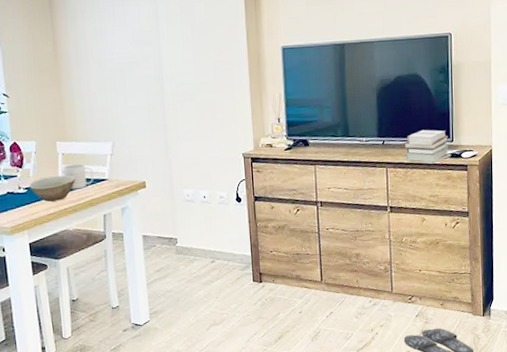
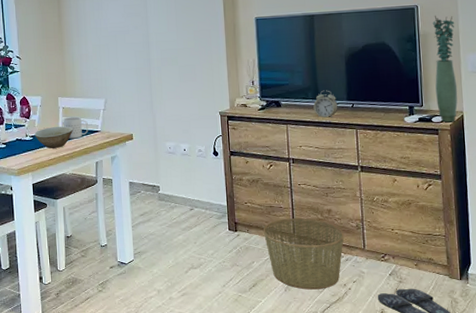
basket: none [289,264,373,338] -> present [263,218,345,290]
alarm clock: none [343,126,369,157] -> present [313,90,338,118]
books: present [404,129,452,164] -> none [373,94,422,127]
vase: none [465,43,488,158] -> present [432,15,458,123]

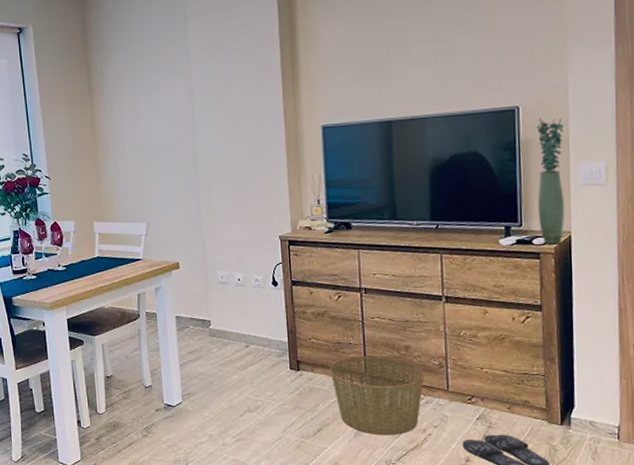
bowl: present [34,126,74,149] -> none [67,254,112,280]
mug: present [63,116,88,139] -> none [99,243,129,269]
alarm clock: present [313,90,338,118] -> none [390,208,420,241]

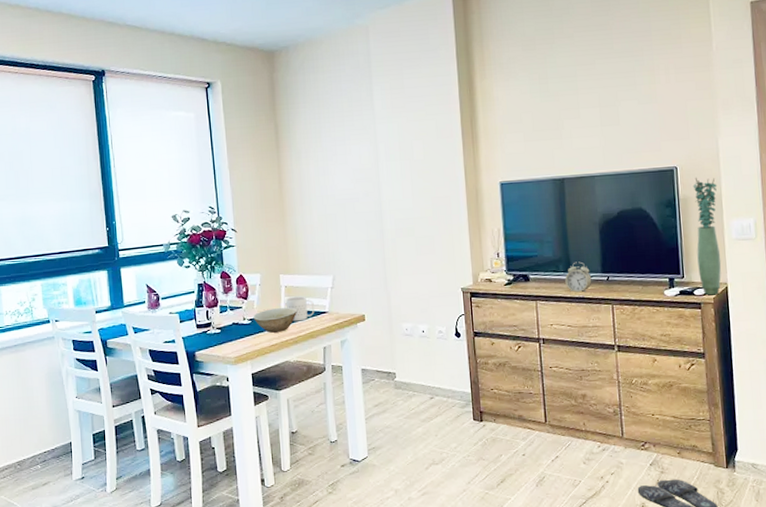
bowl: none [67,254,112,280] -> present [253,307,298,333]
mug: none [99,243,129,269] -> present [285,296,315,322]
basket: present [329,355,425,435] -> none [511,404,601,484]
alarm clock: none [390,208,420,241] -> present [565,261,592,293]

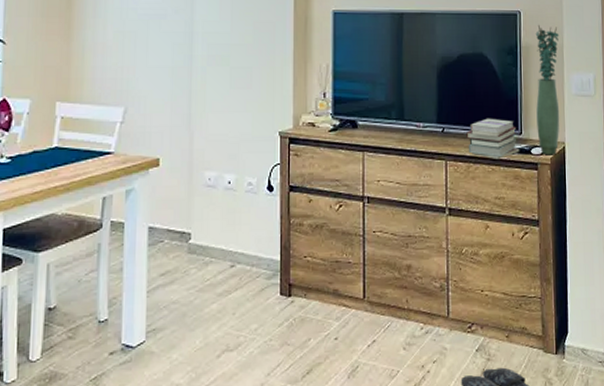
bowl: present [253,307,298,333] -> none [14,145,74,176]
mug: present [285,296,315,322] -> none [59,131,97,163]
alarm clock: present [565,261,592,293] -> none [397,109,426,145]
books: none [630,265,683,301] -> present [466,118,520,159]

